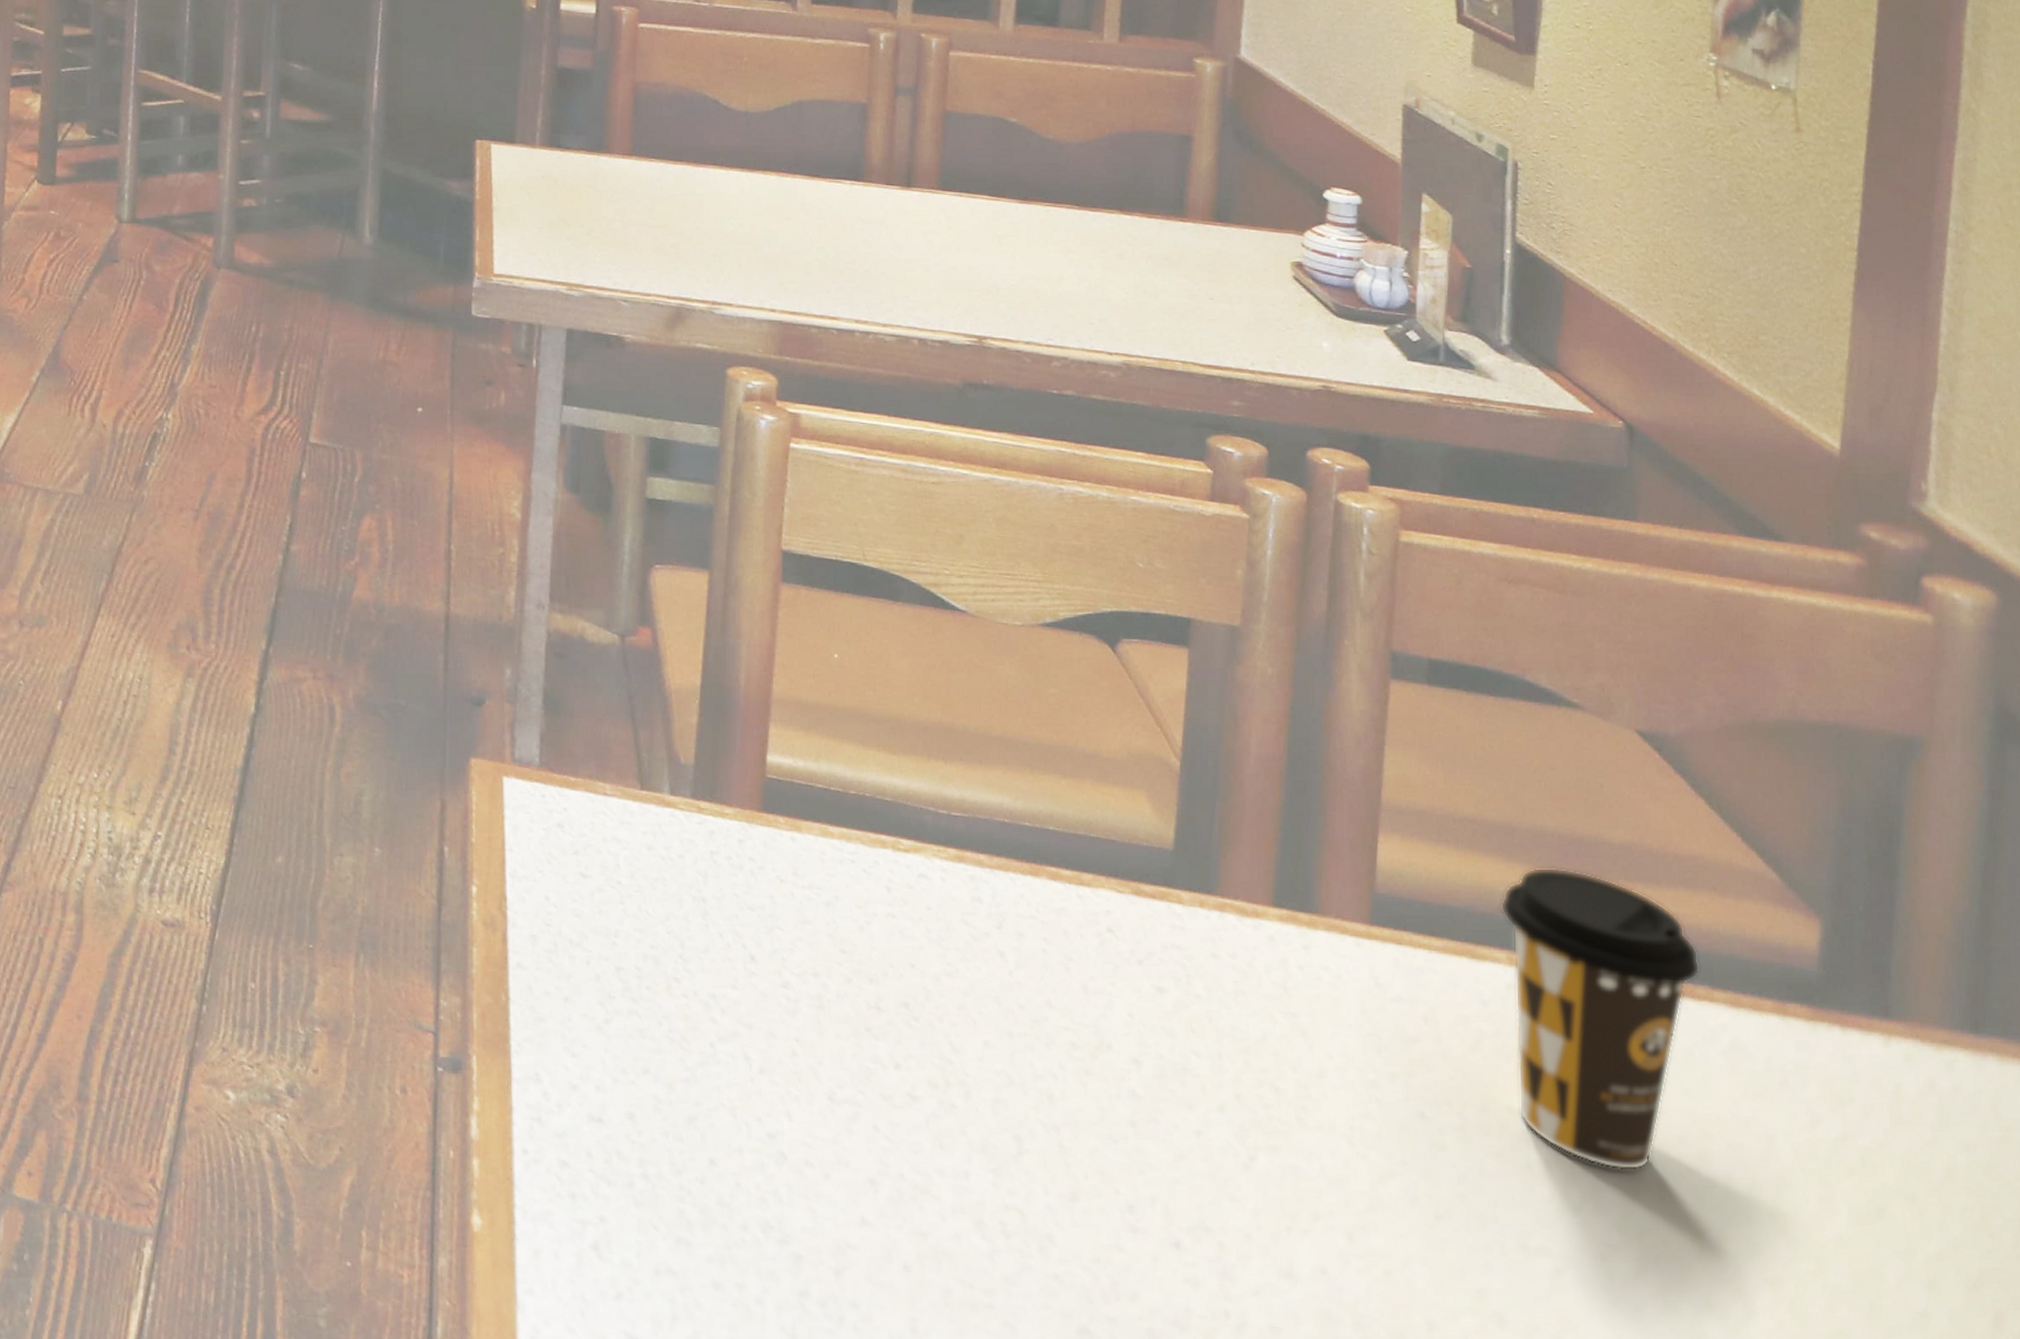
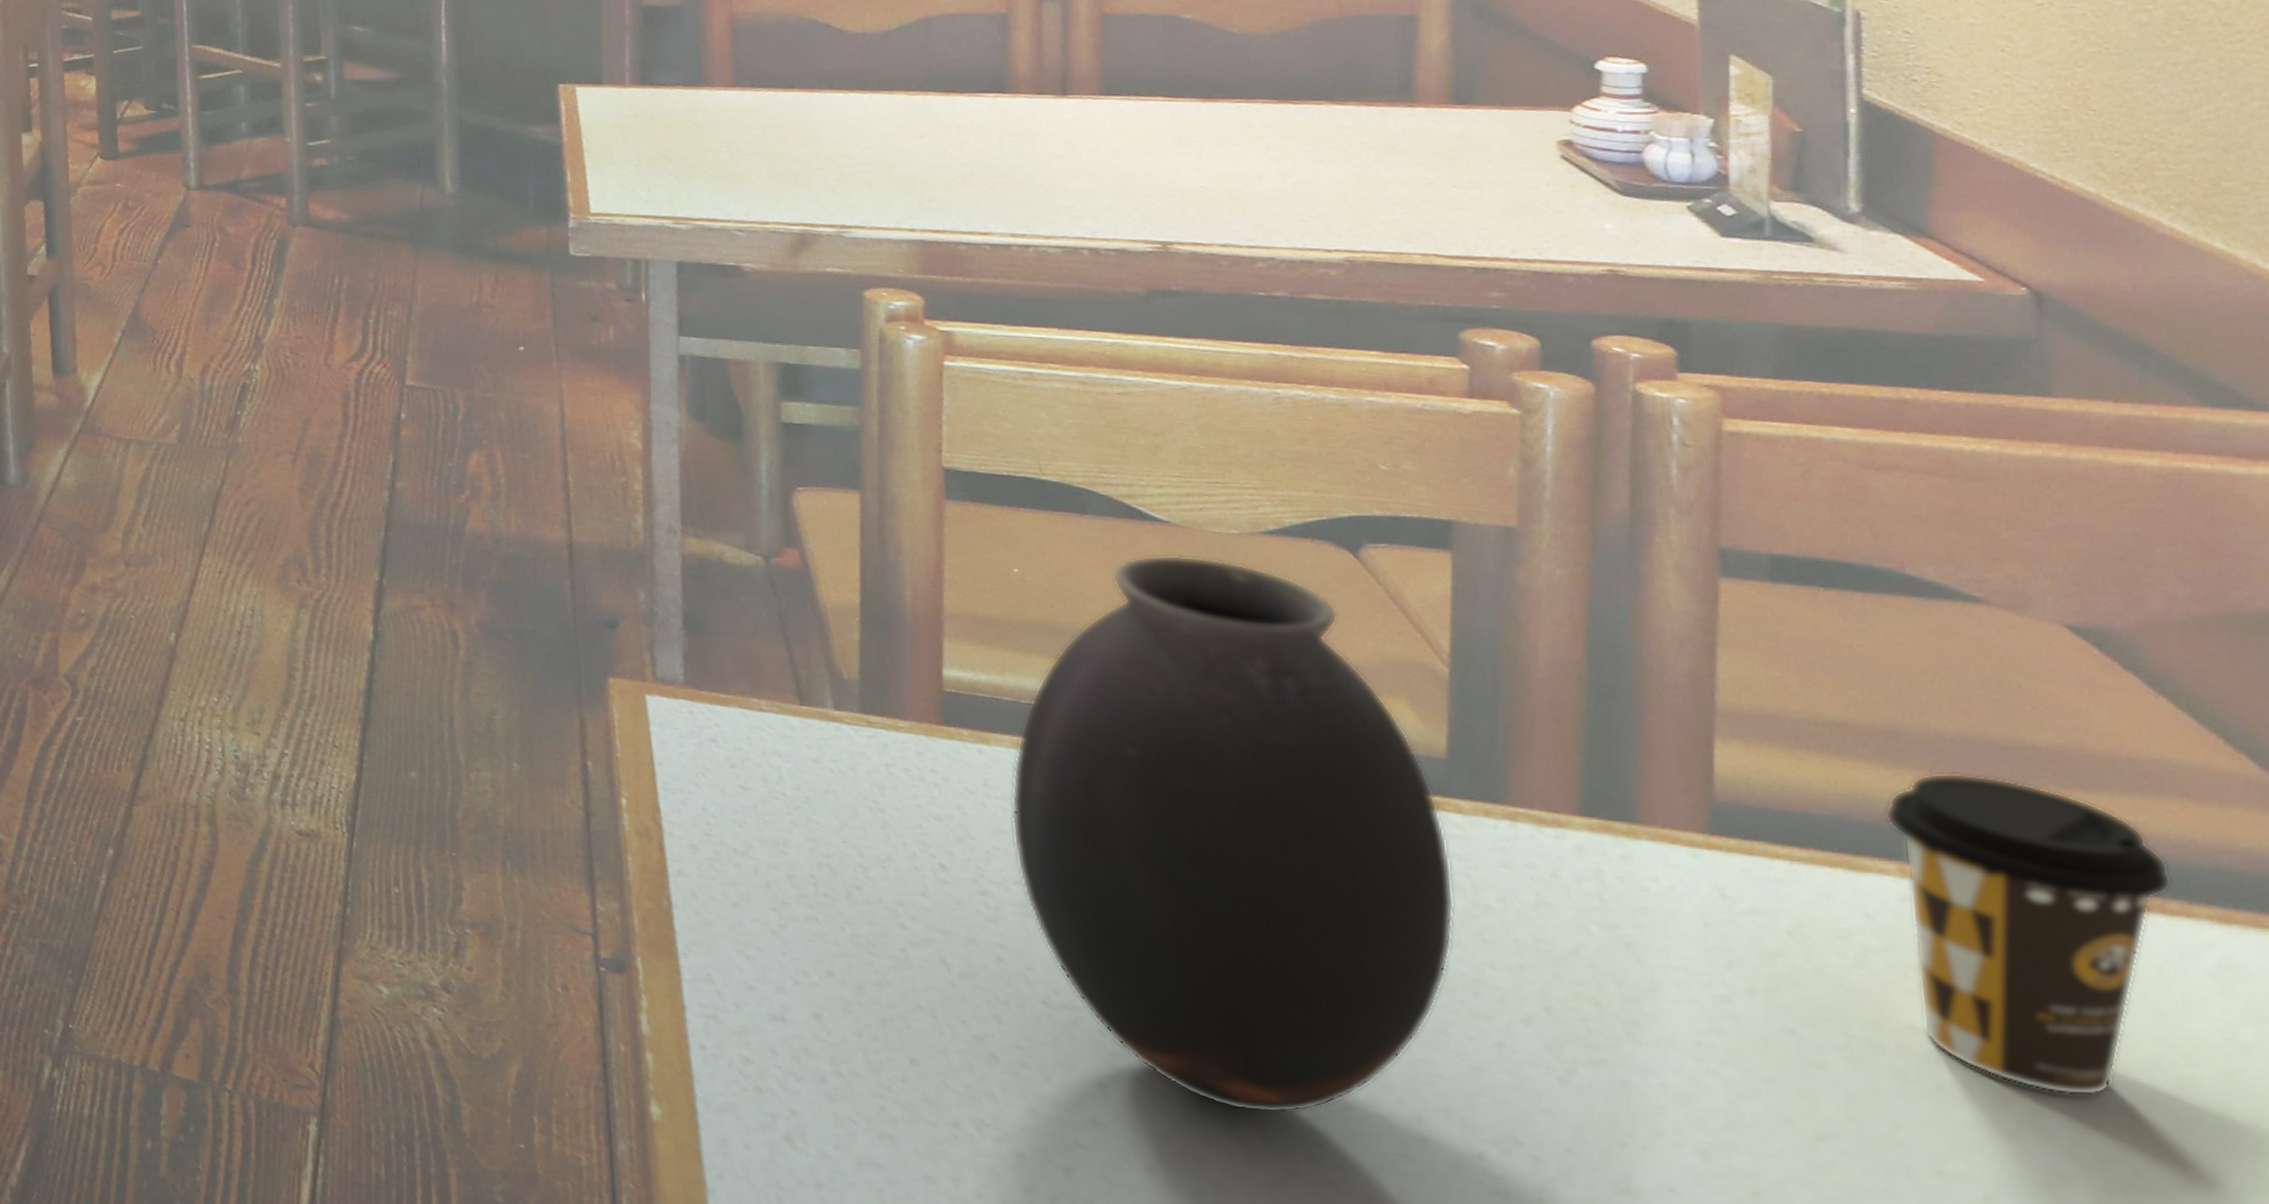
vase: none [815,645,1171,1207] -> present [1011,555,1455,1114]

